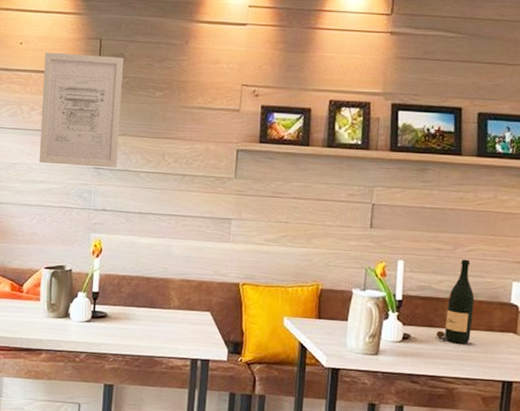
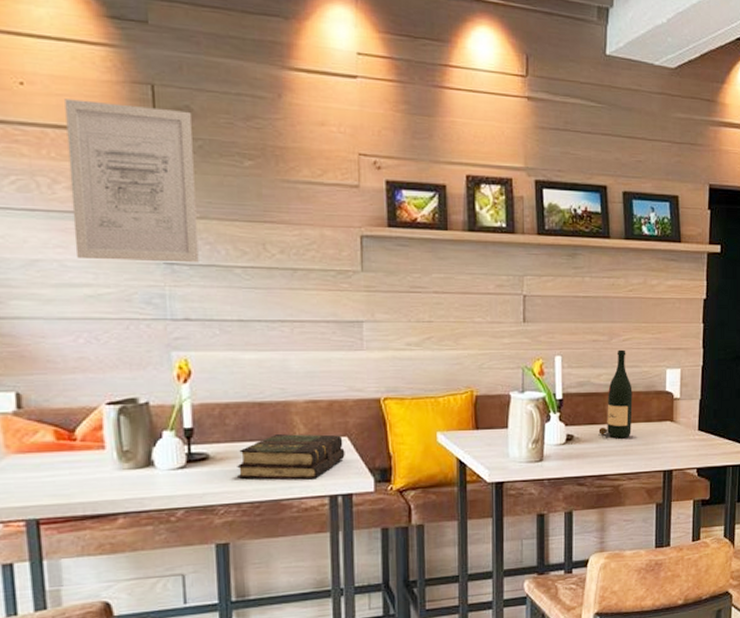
book: none [125,304,207,344] -> present [237,434,345,480]

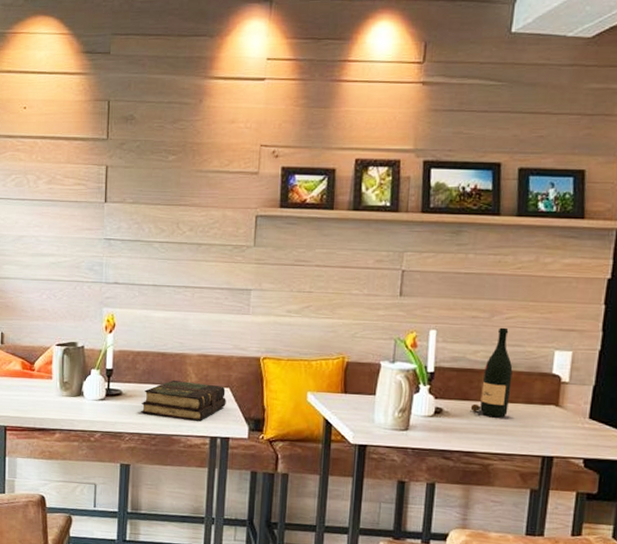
wall art: present [65,99,199,263] -> none [47,116,133,239]

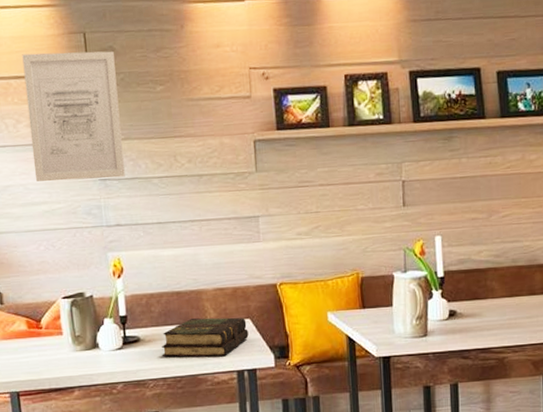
wall art: none [47,116,133,239] -> present [22,51,125,182]
wine bottle: present [470,327,513,418] -> none [481,225,515,314]

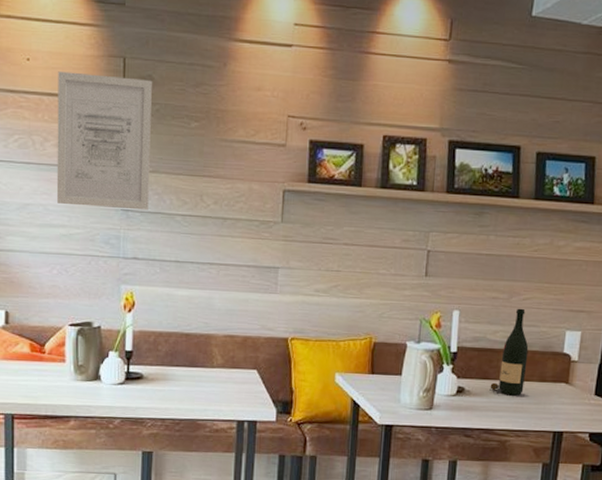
book: present [162,317,249,357] -> none [164,362,254,405]
wine bottle: none [481,225,515,314] -> present [489,308,529,396]

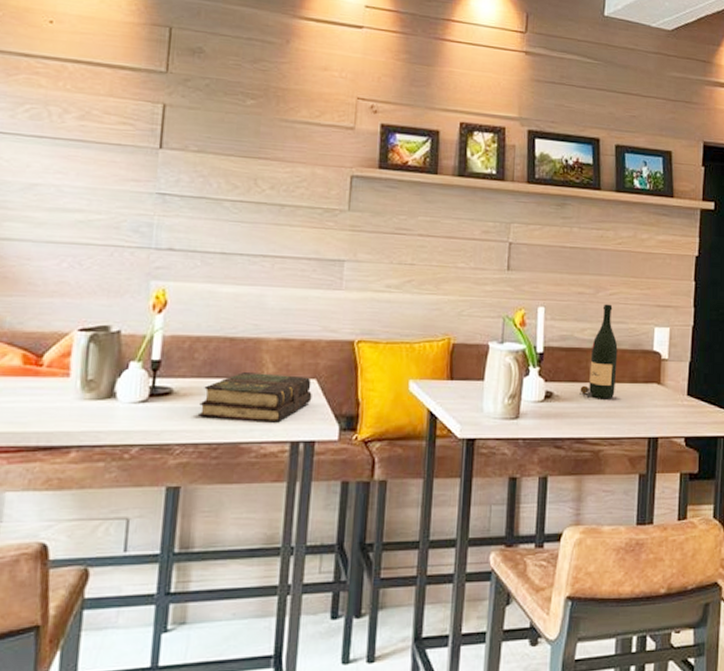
wall art: present [56,71,152,210] -> none [74,37,202,195]
book: none [164,362,254,405] -> present [199,372,312,423]

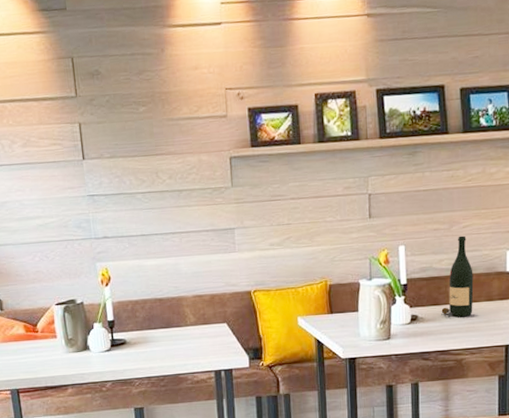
book: present [199,372,312,423] -> none [146,322,225,358]

